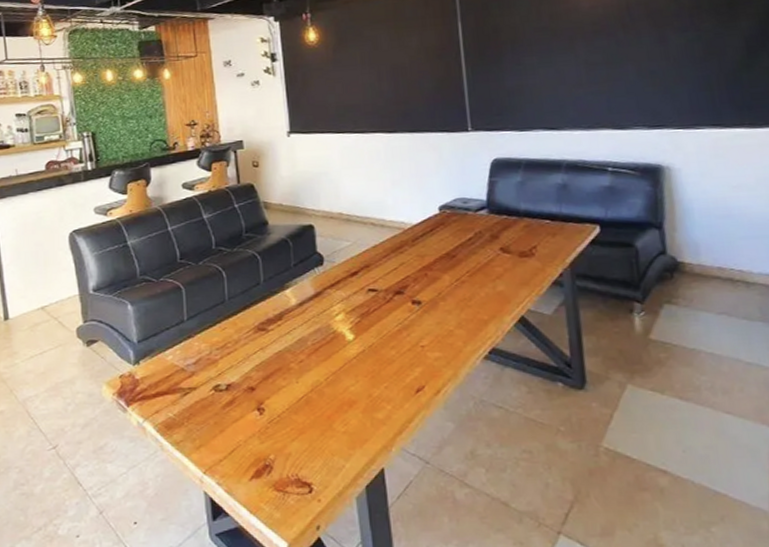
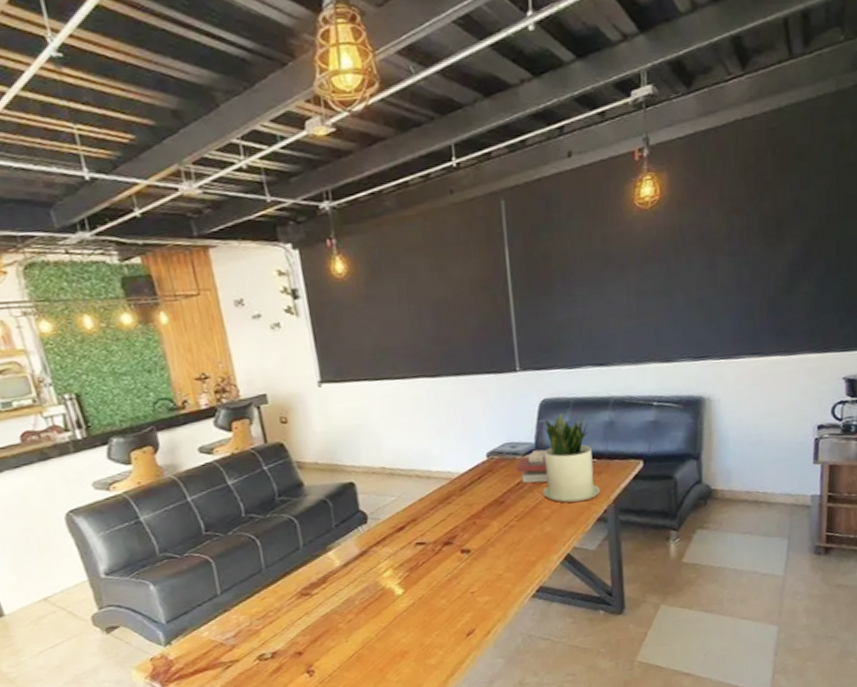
books: none [468,207,501,241] -> present [516,449,549,483]
planter: none [495,172,555,263] -> present [543,413,601,503]

